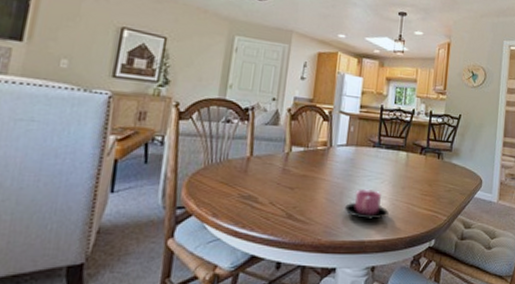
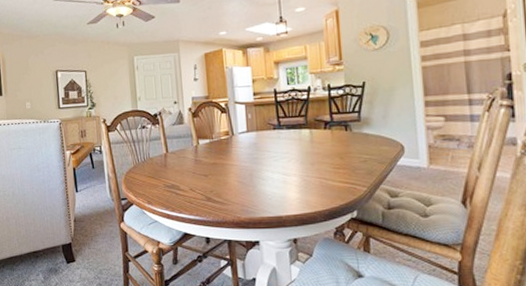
cup: present [344,189,389,220] -> none [256,169,302,197]

